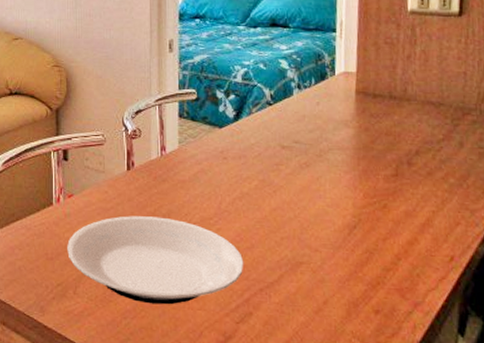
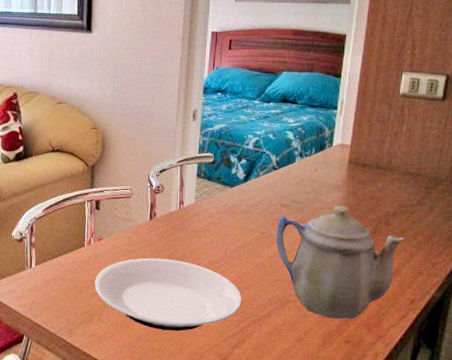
teapot: none [278,144,433,284] -> present [276,205,405,320]

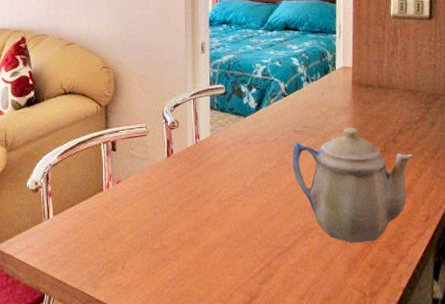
plate: present [94,258,242,332] -> none [116,196,266,273]

